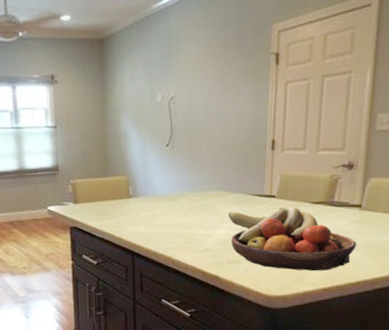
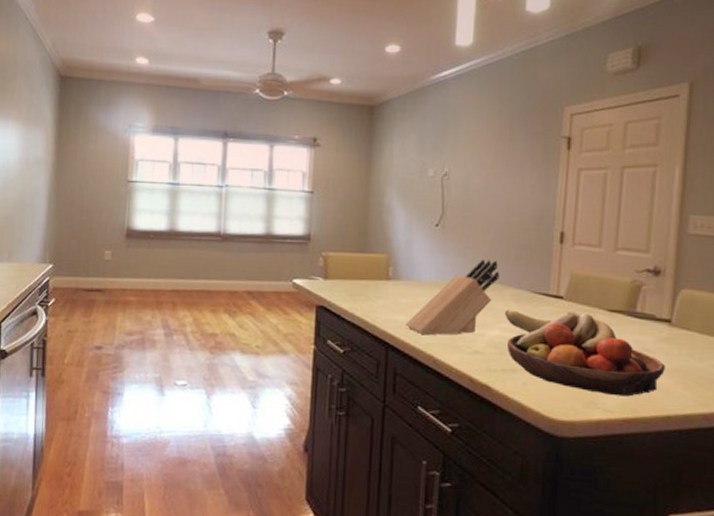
knife block: none [146,171,222,241] -> present [405,259,500,335]

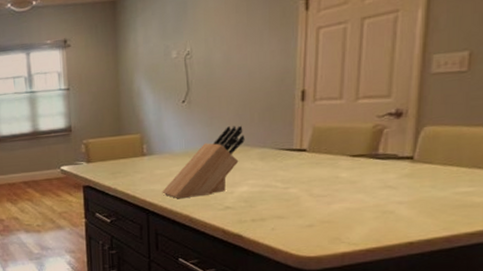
fruit bowl: present [504,310,665,397] -> none [251,161,407,230]

